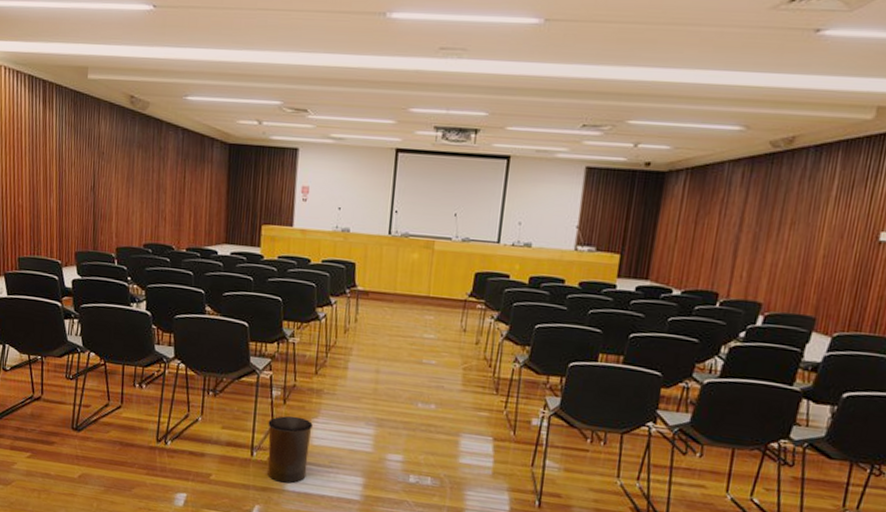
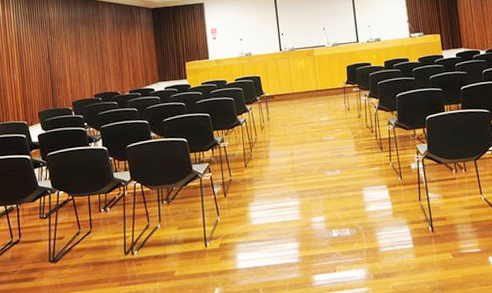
waste bin: present [268,415,313,484] -> none [215,204,253,264]

